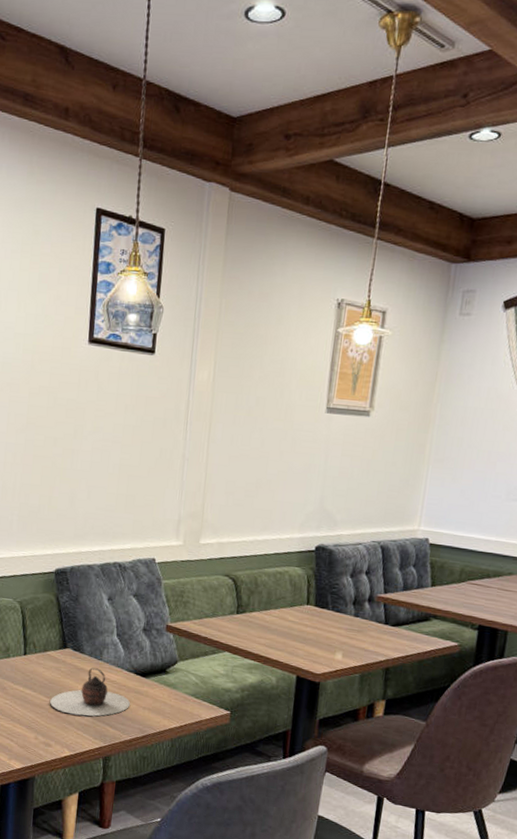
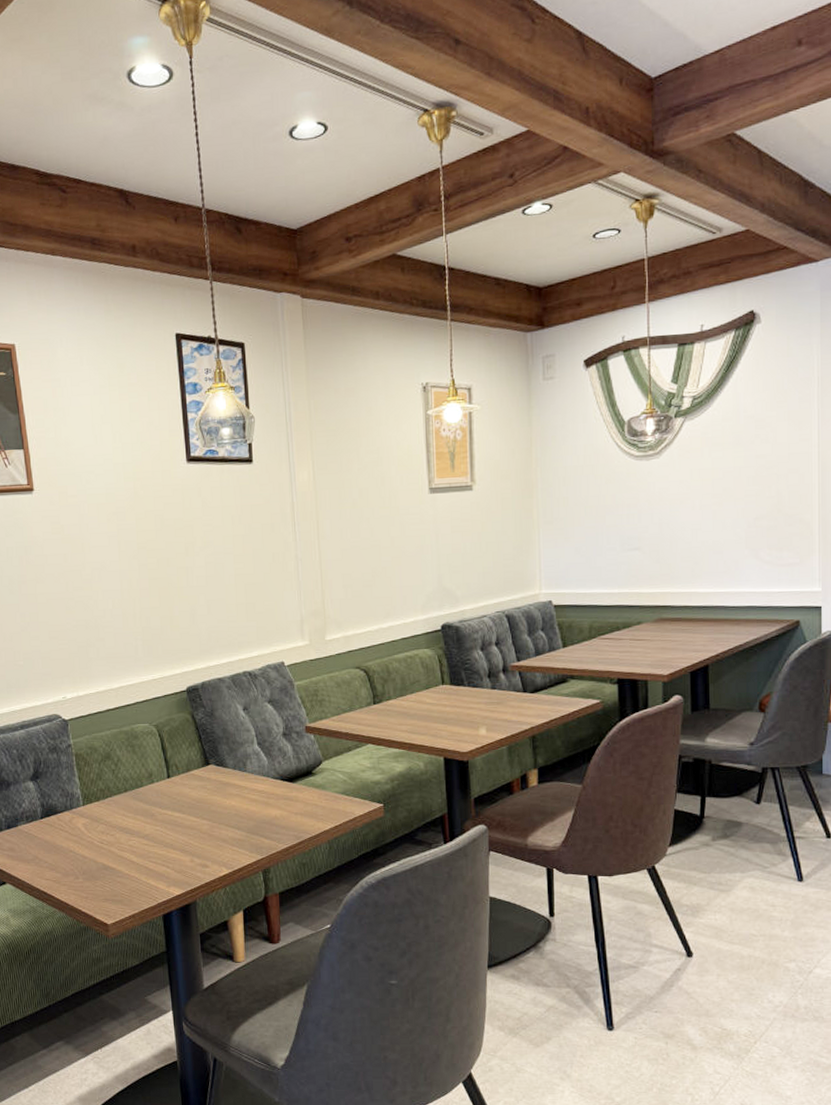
teapot: present [50,667,131,717] -> none [201,780,282,831]

